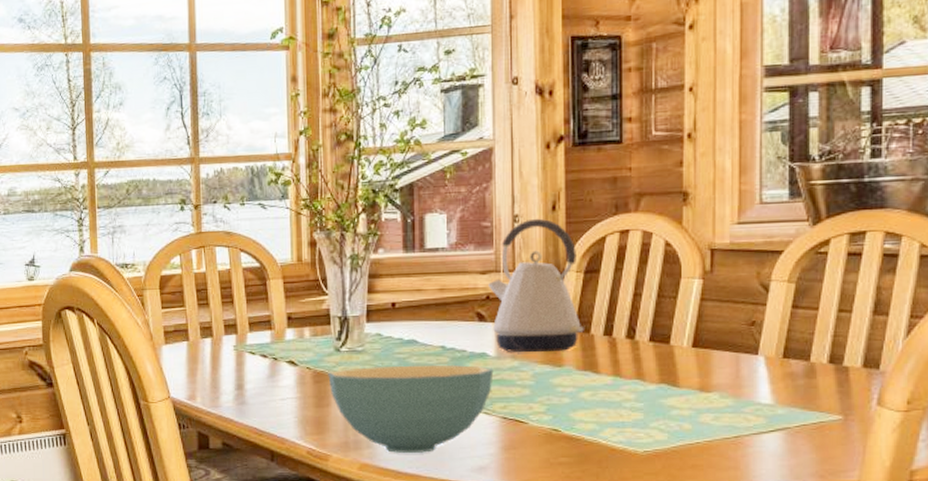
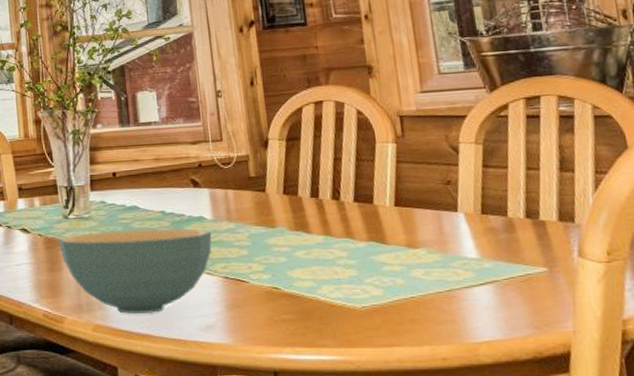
kettle: present [488,218,584,353] -> none [199,93,292,216]

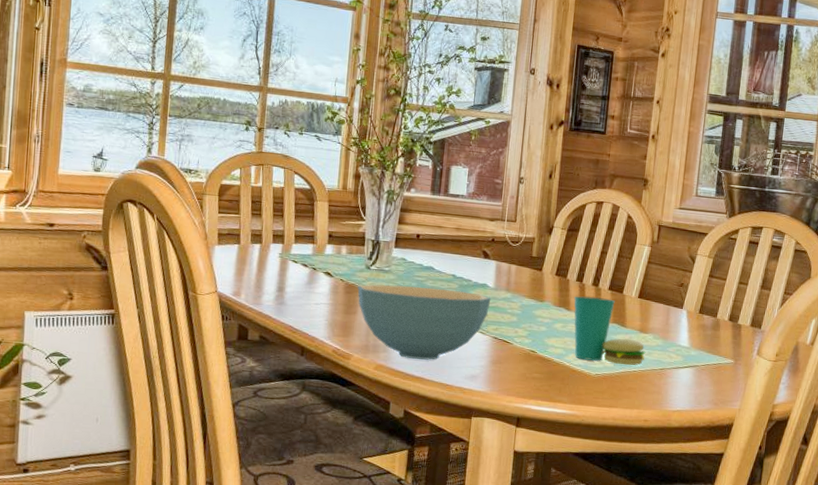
cup: none [313,212,423,292] -> present [574,296,646,366]

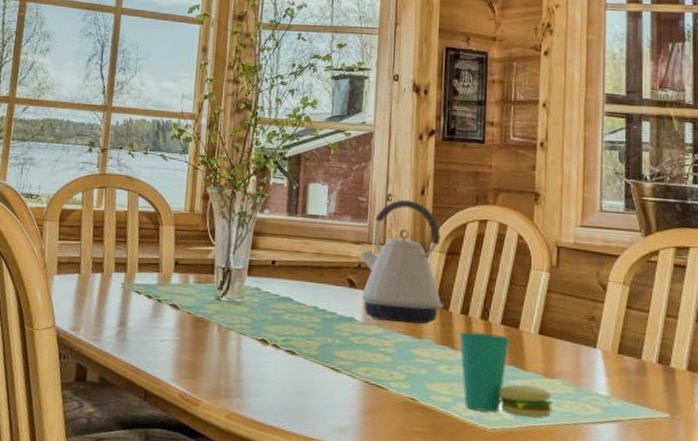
cereal bowl: present [357,284,491,360] -> none [207,318,360,408]
kettle: none [494,182,564,290] -> present [360,199,444,324]

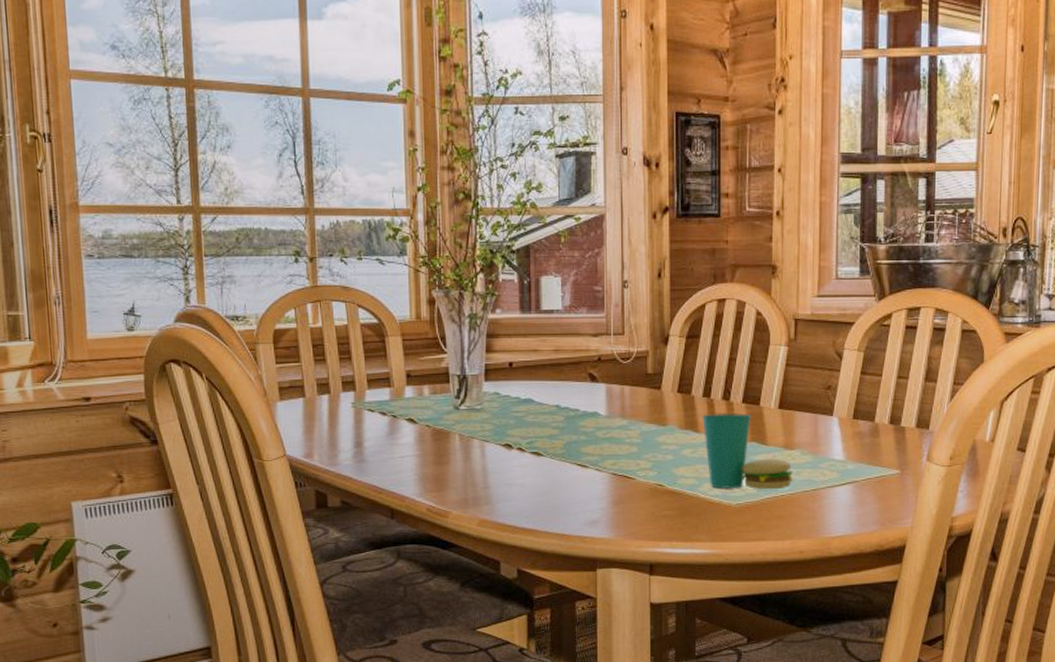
kettle: present [360,199,444,324] -> none [600,285,686,413]

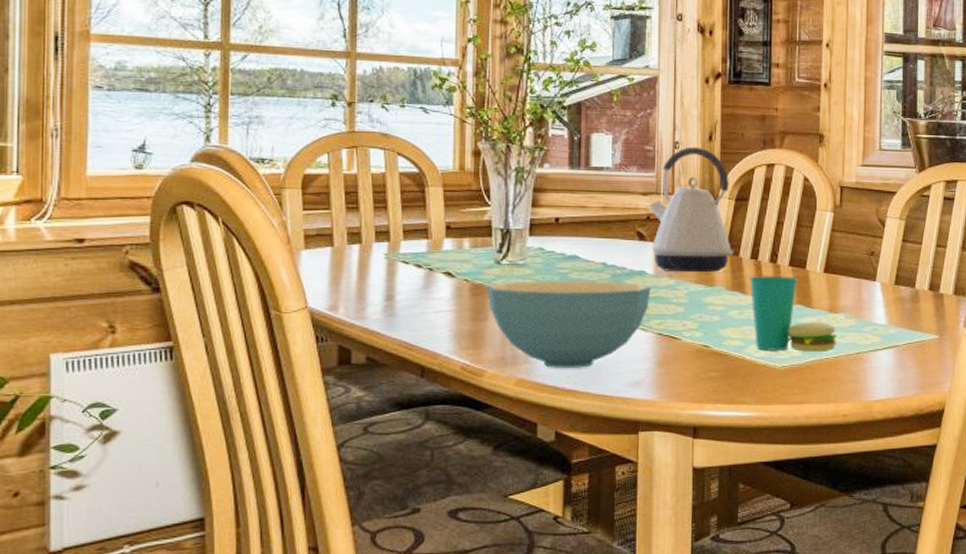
cereal bowl: none [447,423,605,509] -> present [487,280,651,368]
kettle: none [600,285,686,413] -> present [649,146,734,273]

